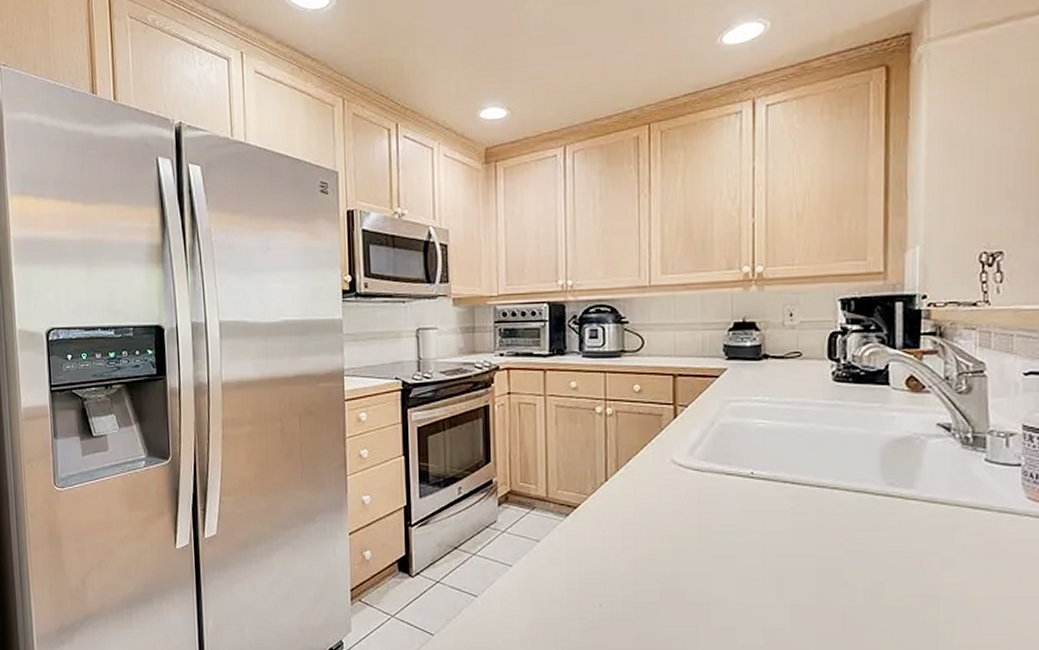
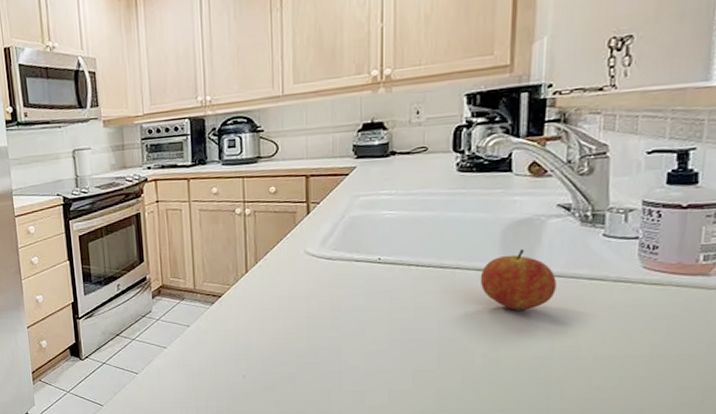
fruit: none [859,470,940,540] -> present [480,248,557,310]

